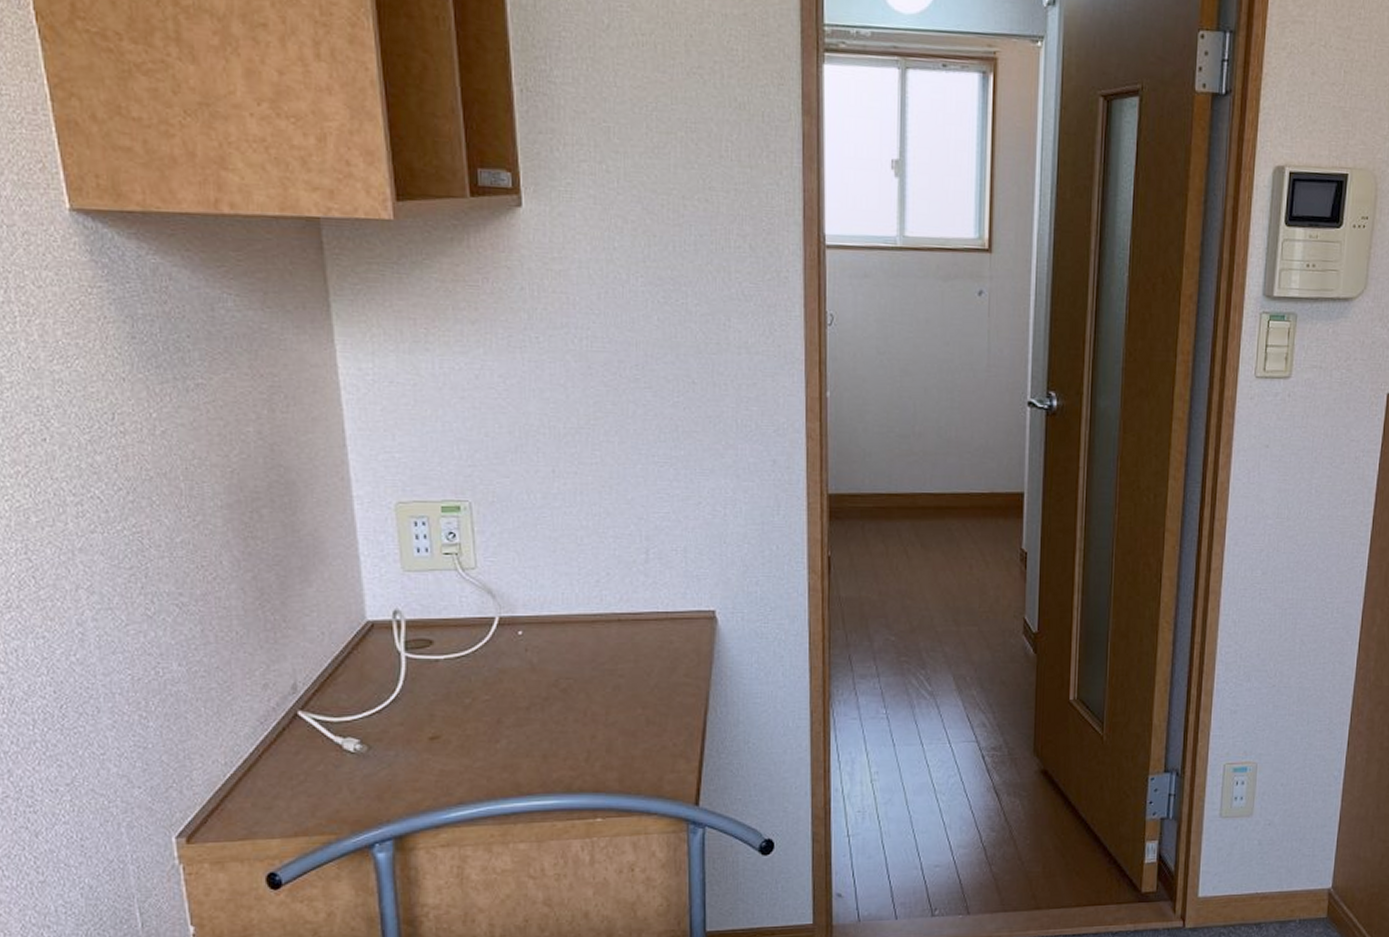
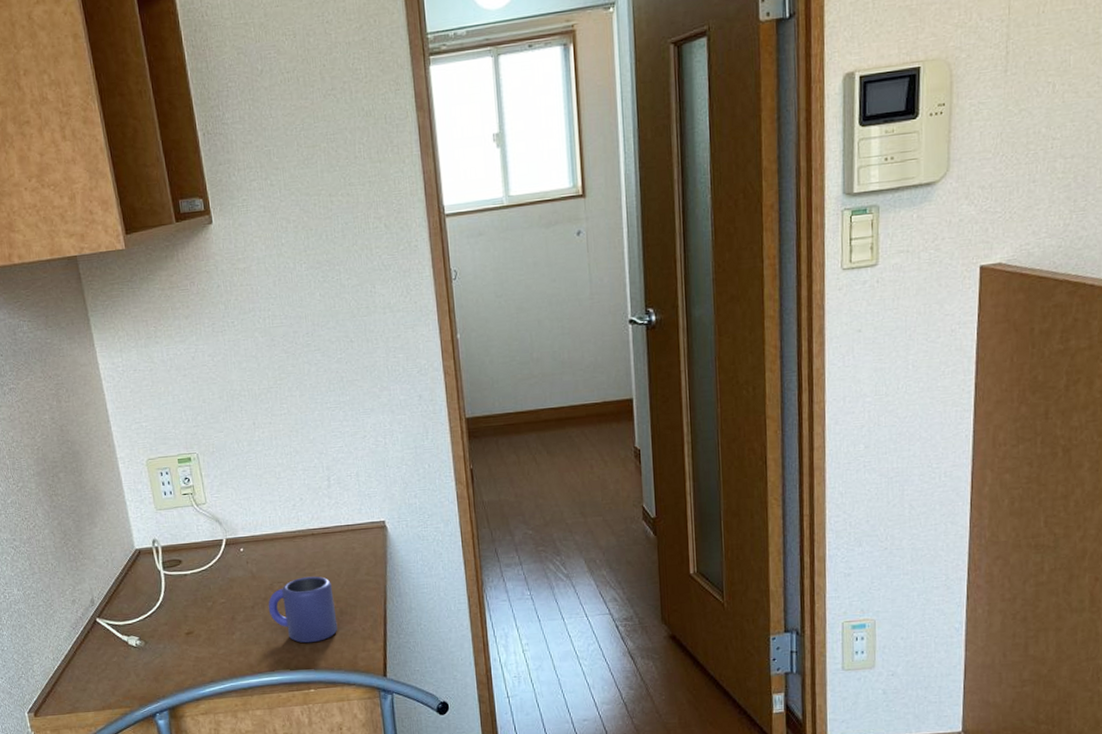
mug: none [549,673,641,759] -> present [268,576,338,643]

